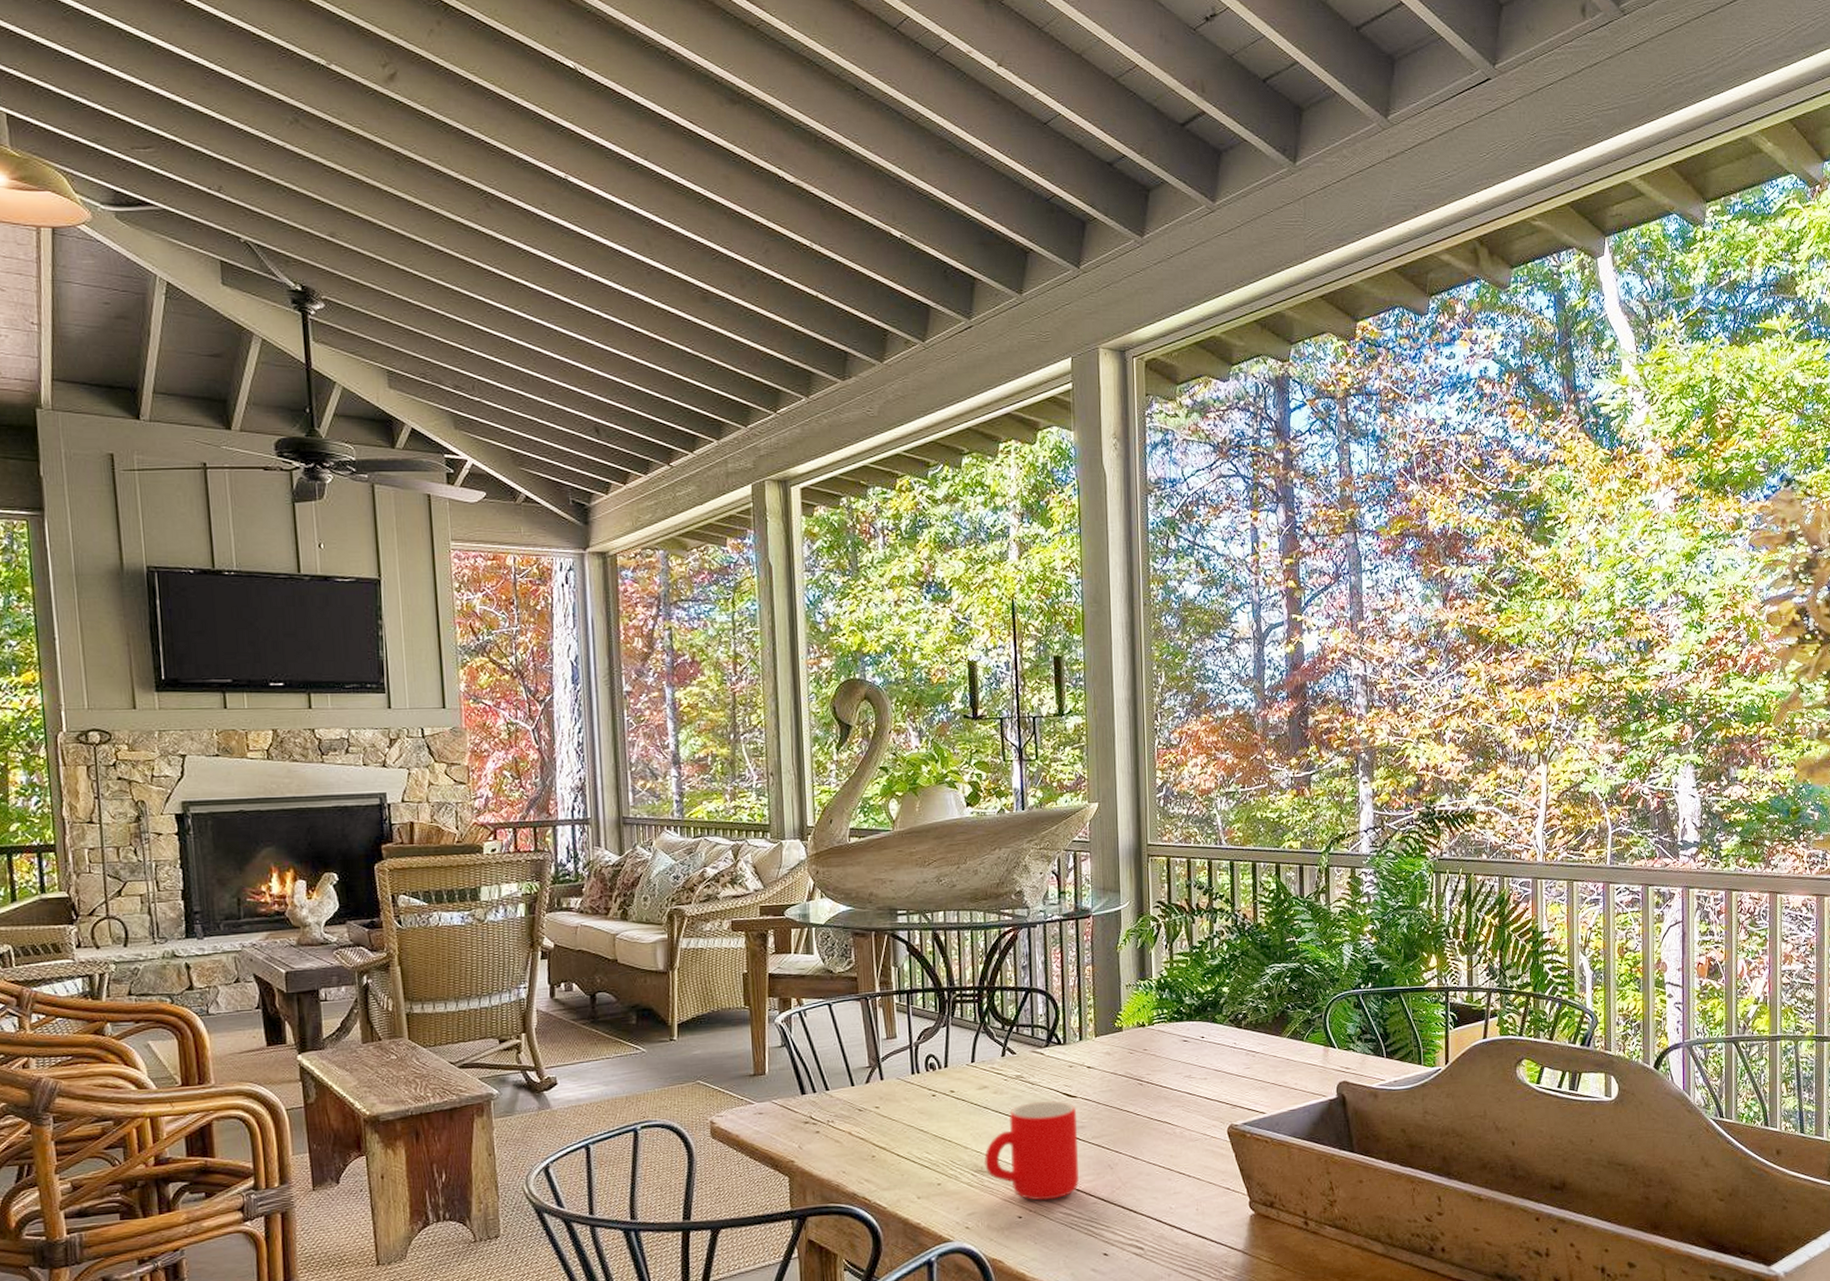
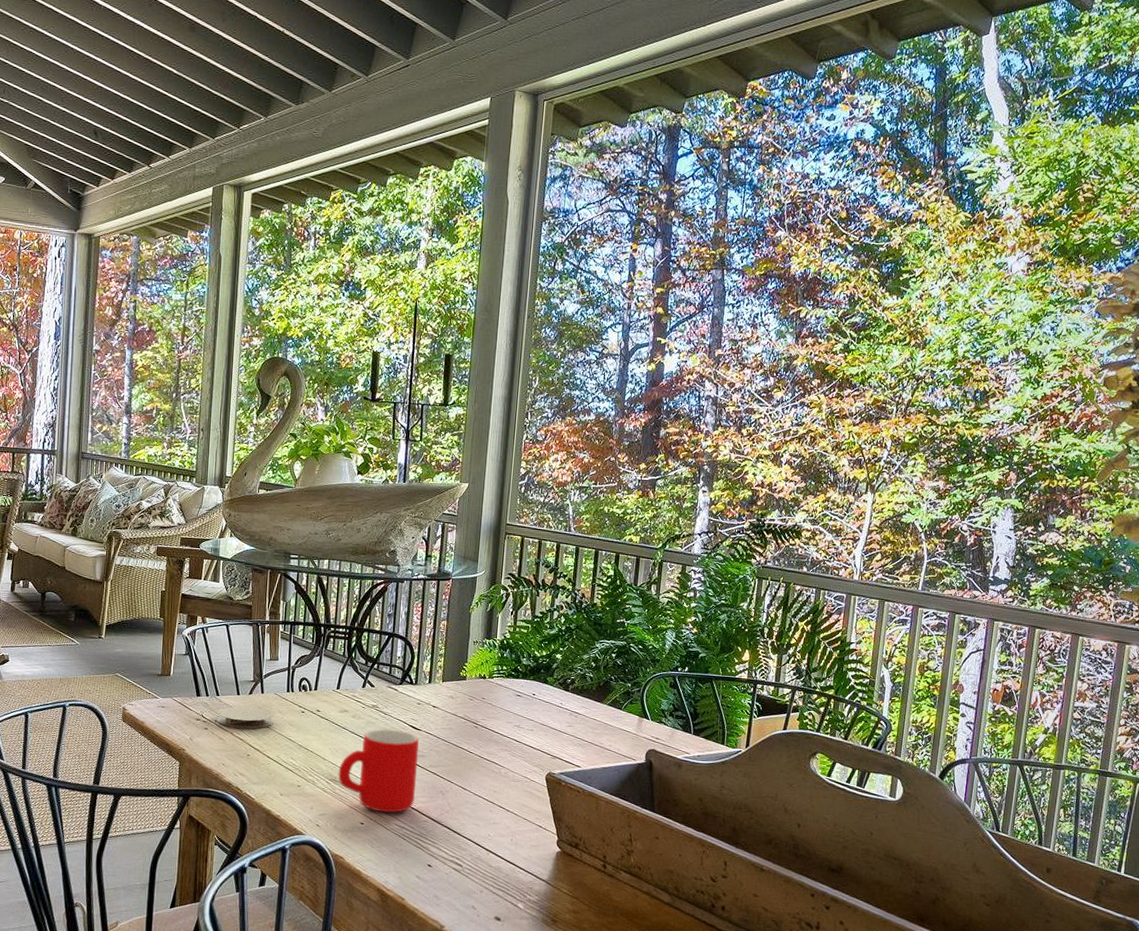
coaster: none [829,1098,899,1126] -> present [217,706,274,729]

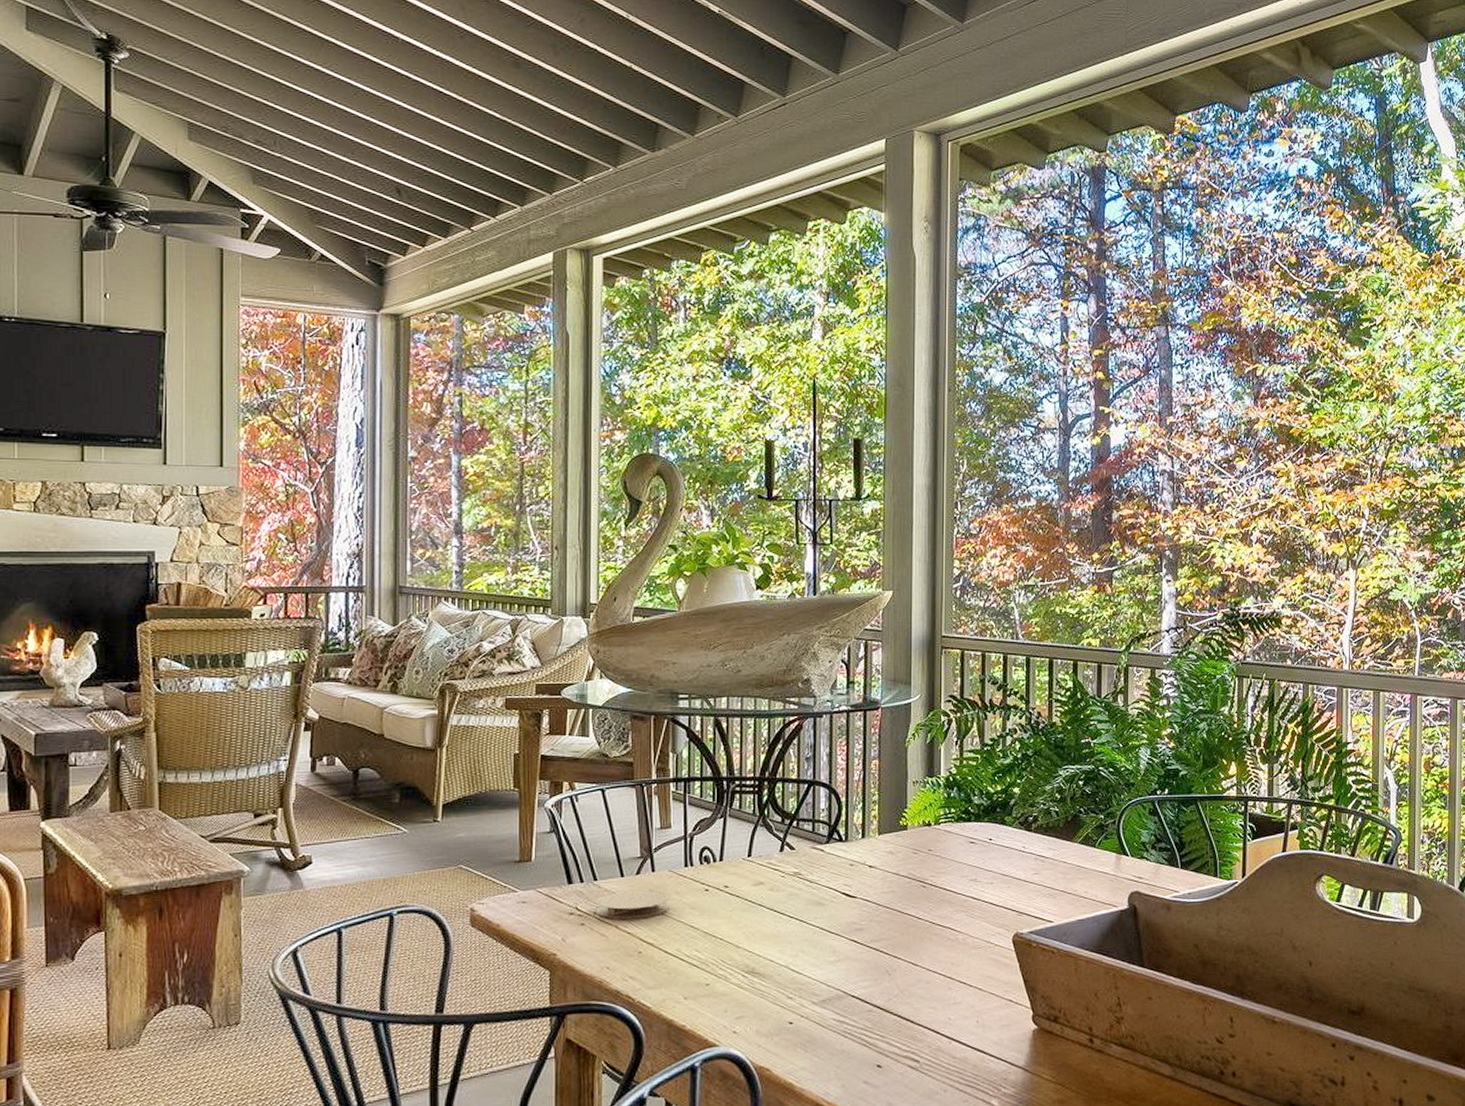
mug: present [338,729,420,813] -> none [757,900,856,1006]

